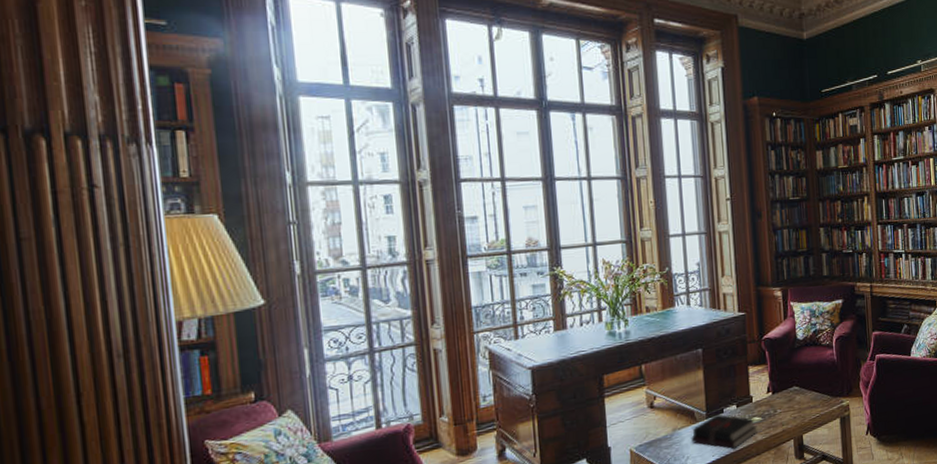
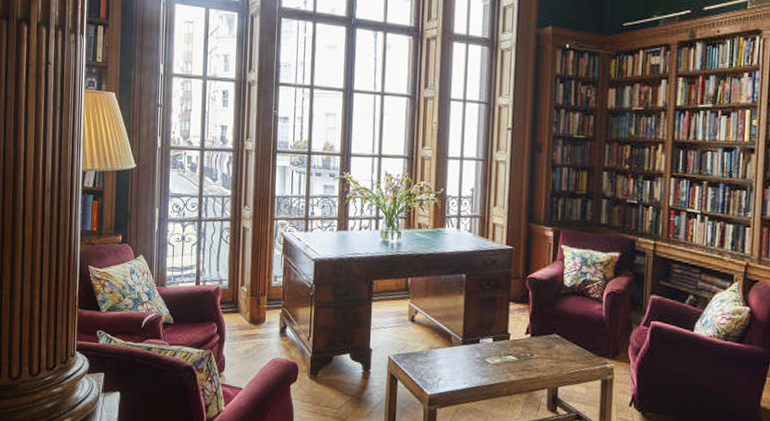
hardback book: present [691,414,757,449] -> none [445,343,511,382]

